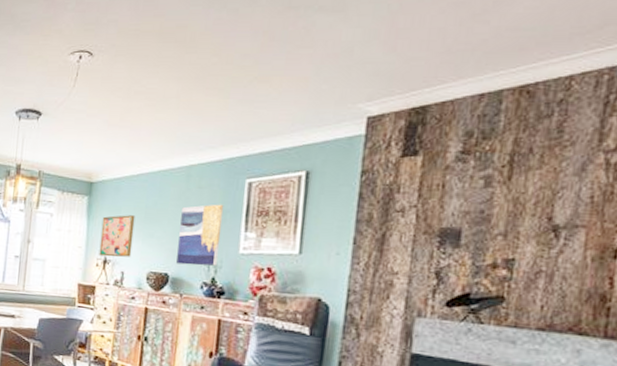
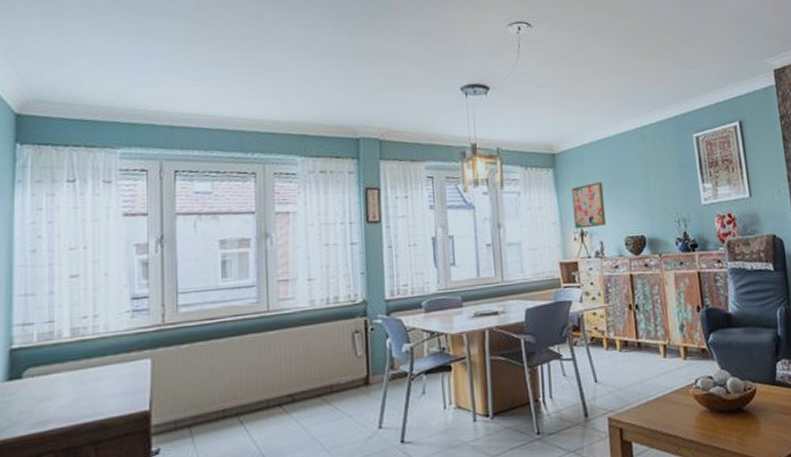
wall art: present [176,204,224,266] -> none [644,160,686,224]

